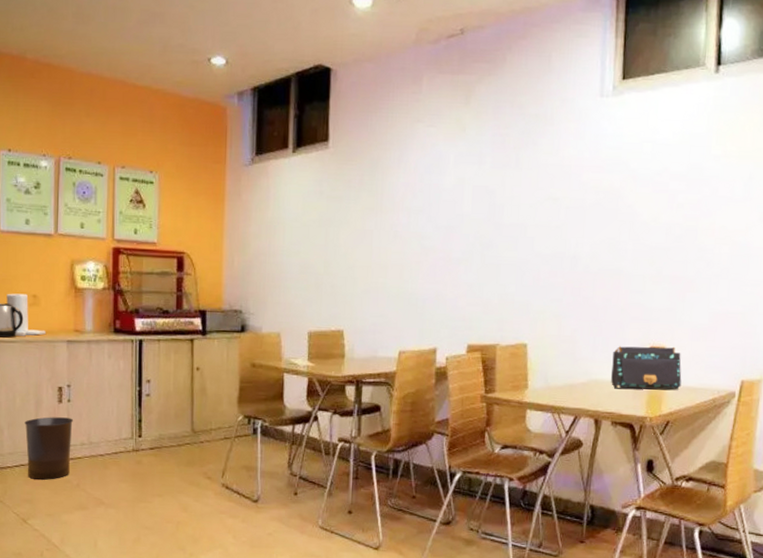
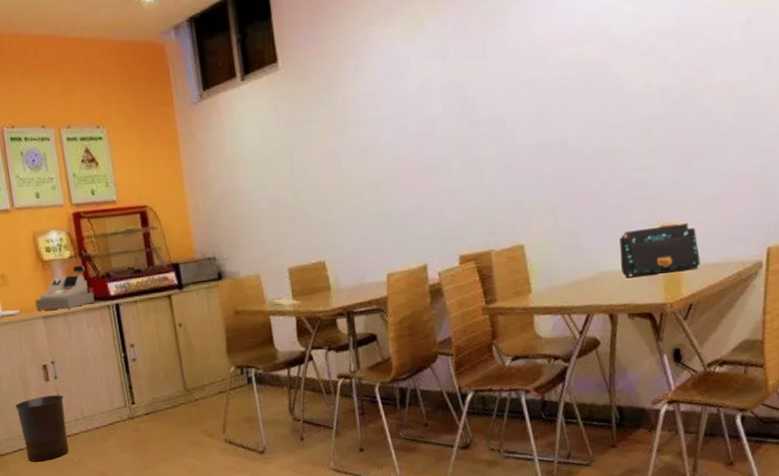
cash register: none [62,298,120,338] -> present [35,265,95,311]

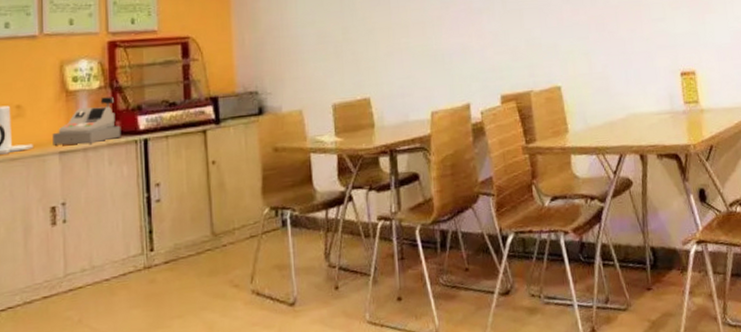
waste bin: present [15,395,69,462] -> none [11,241,72,323]
handbag: present [620,222,701,277] -> none [646,69,718,119]

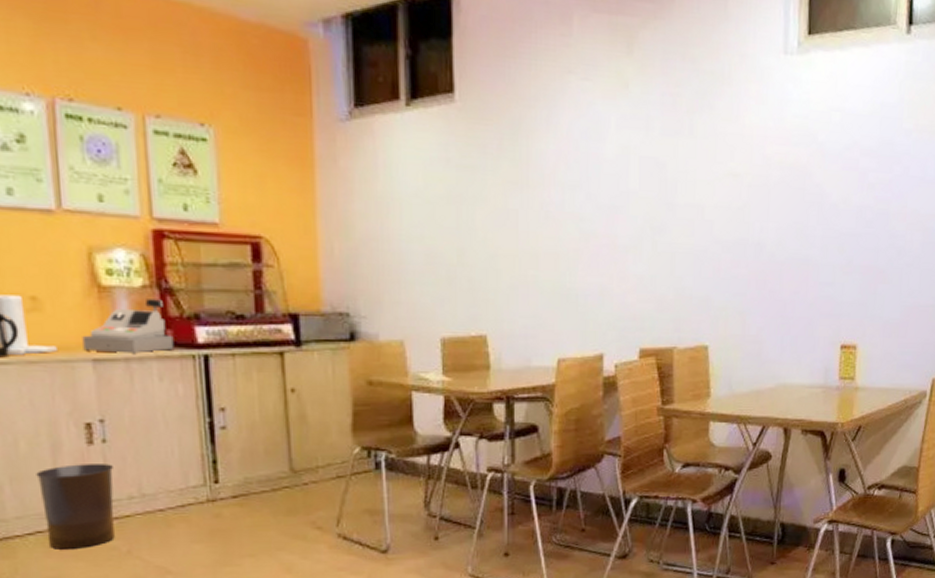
waste bin: none [11,241,72,323] -> present [36,464,115,550]

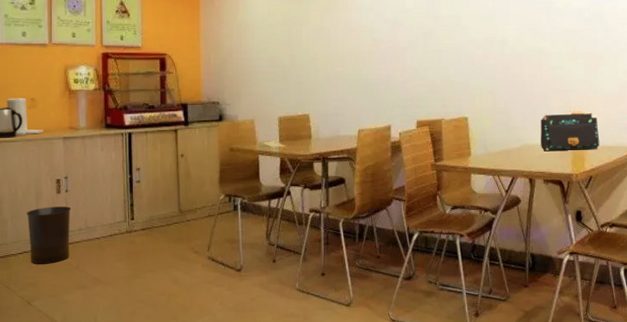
cash register: present [82,299,175,355] -> none [58,97,111,134]
handbag: none [800,344,874,393] -> present [541,112,600,151]

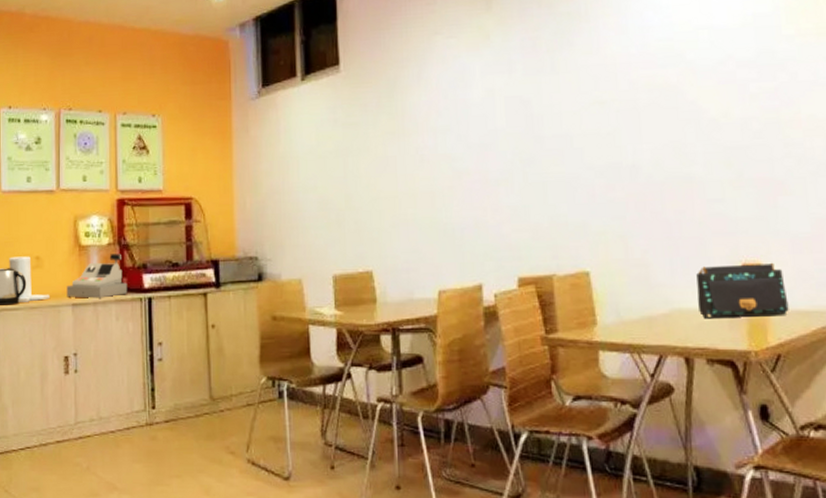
waste bin: present [26,206,72,264] -> none [29,390,82,464]
cash register: none [58,97,111,134] -> present [66,254,128,300]

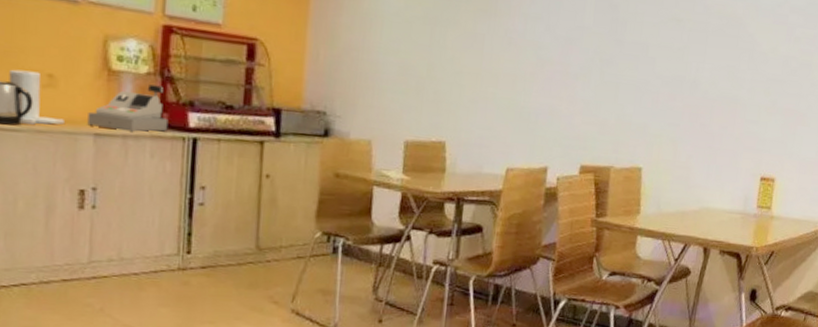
handbag: present [696,262,789,317] -> none [722,175,789,221]

